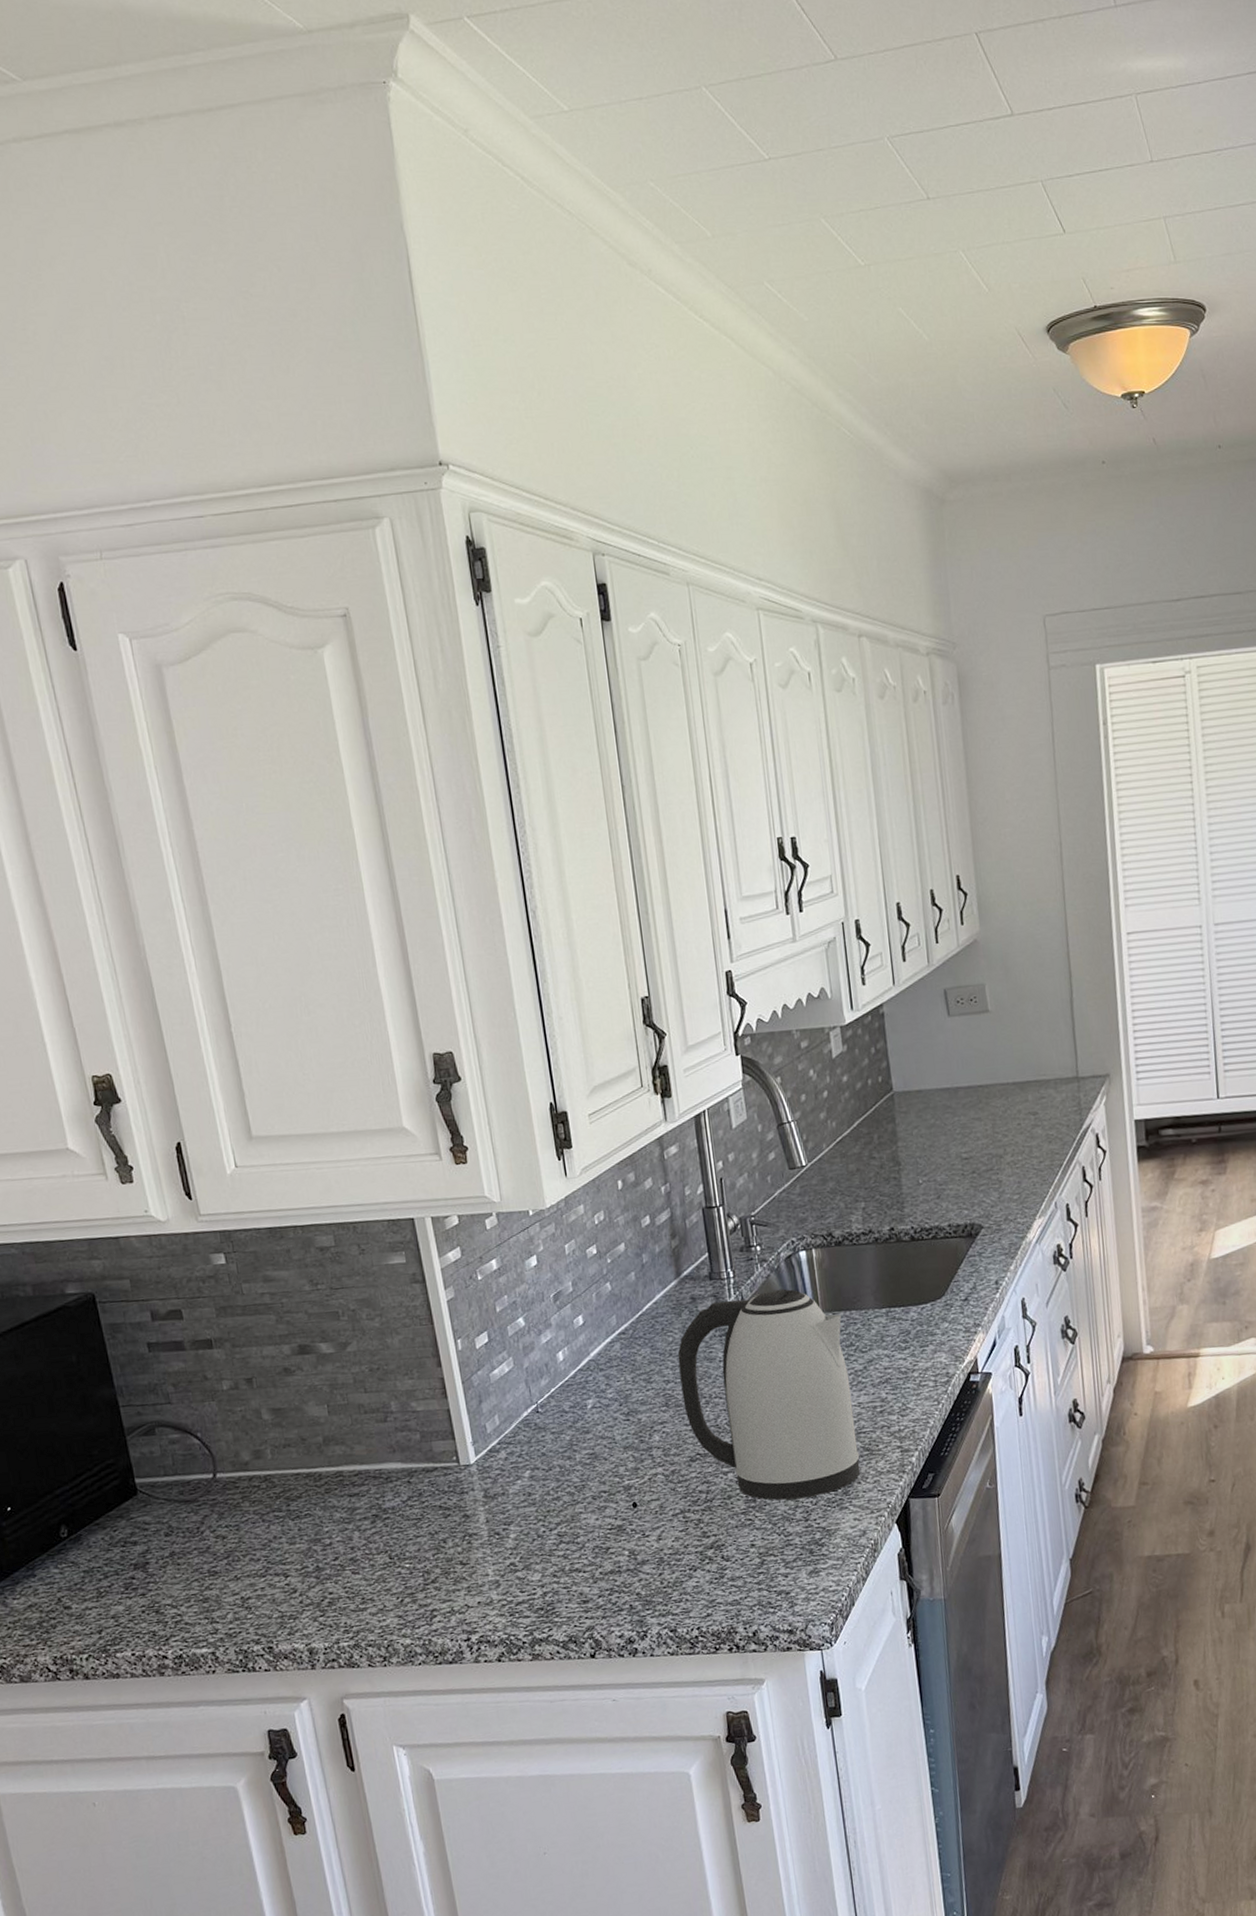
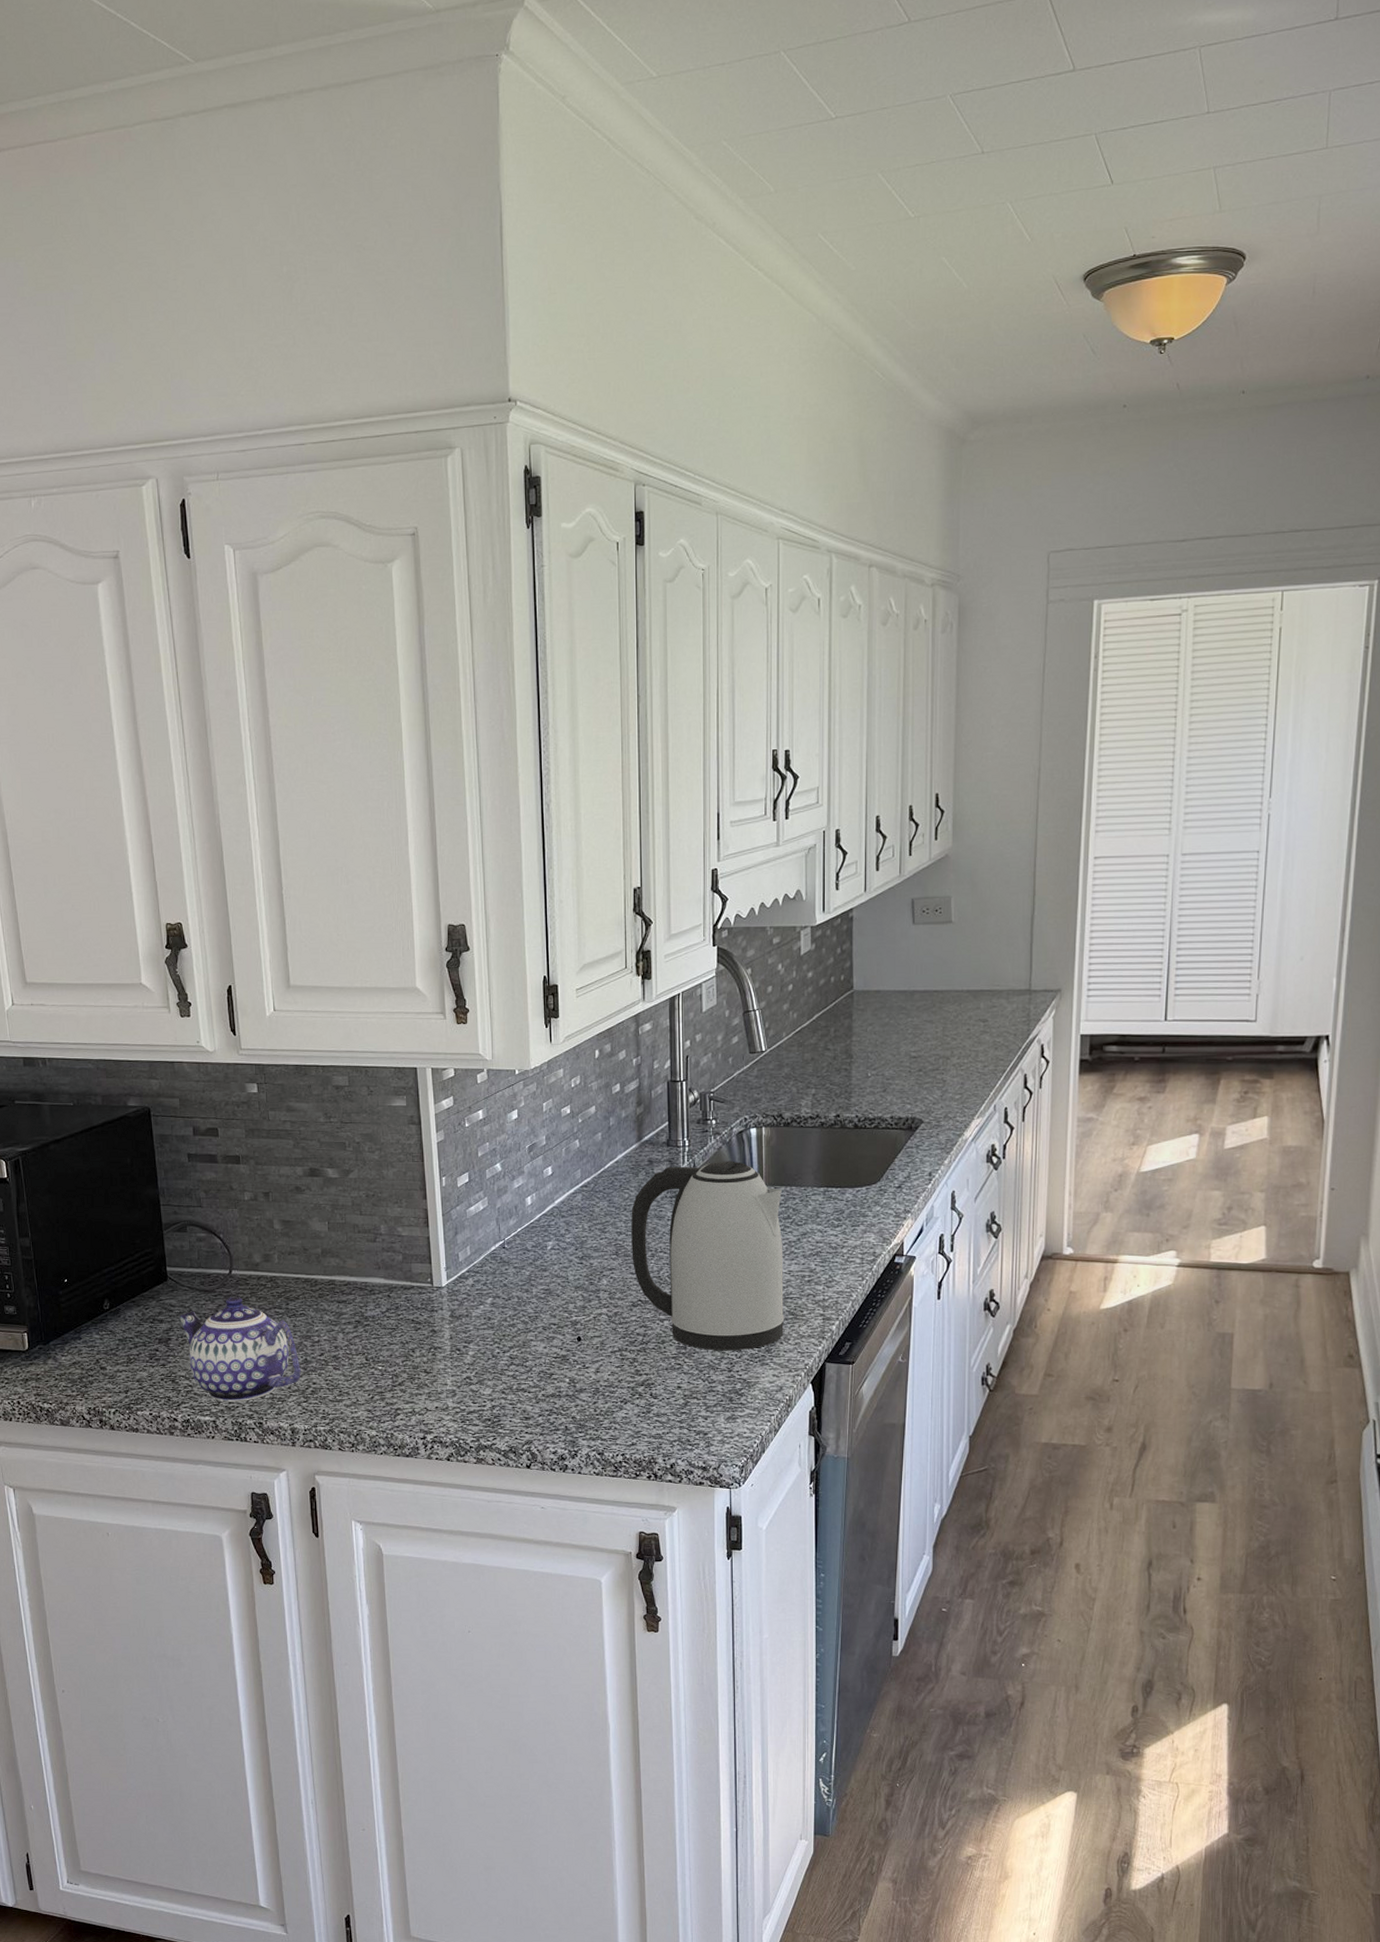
teapot: none [157,1503,314,1628] -> present [179,1297,301,1402]

